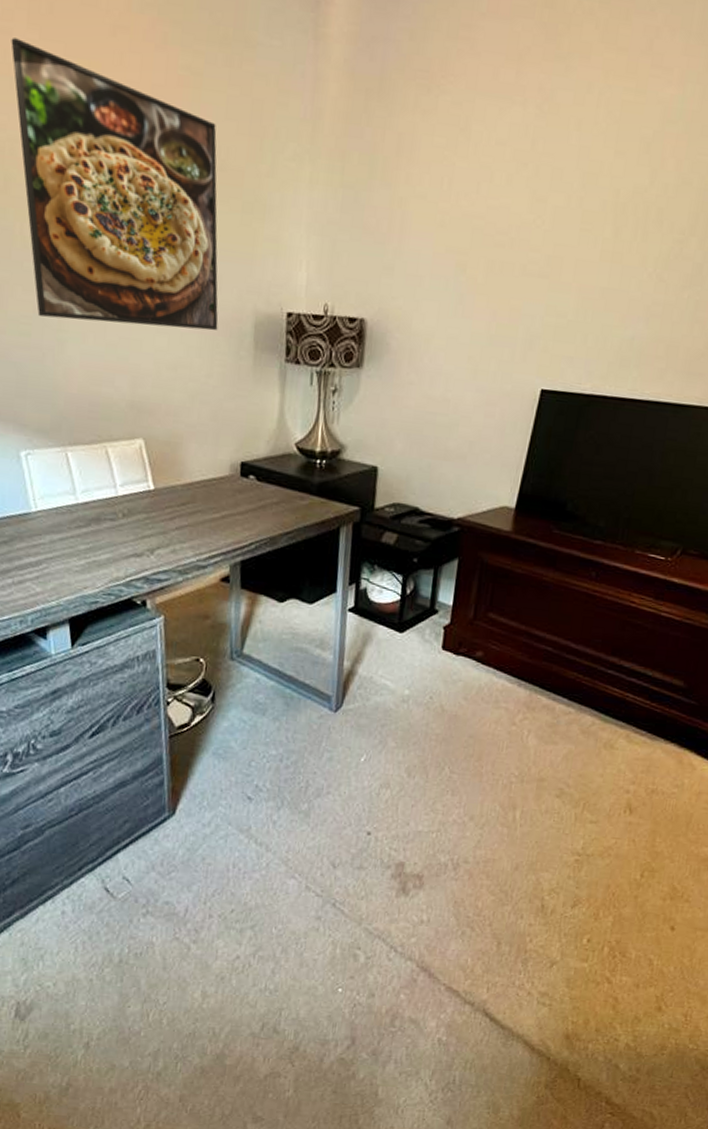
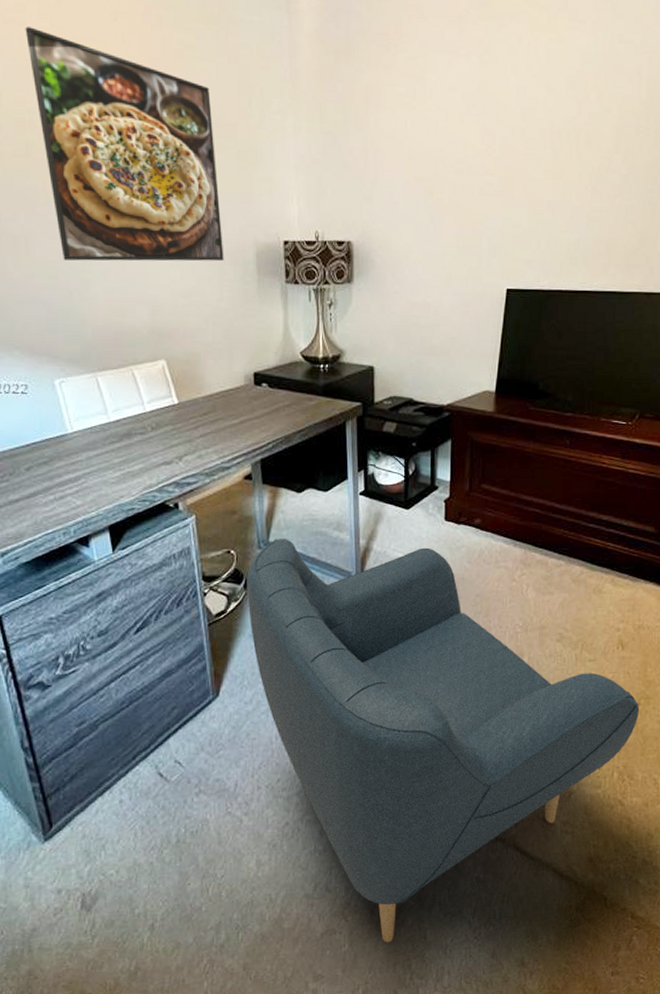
armchair: none [214,651,642,1094] -> present [246,539,639,943]

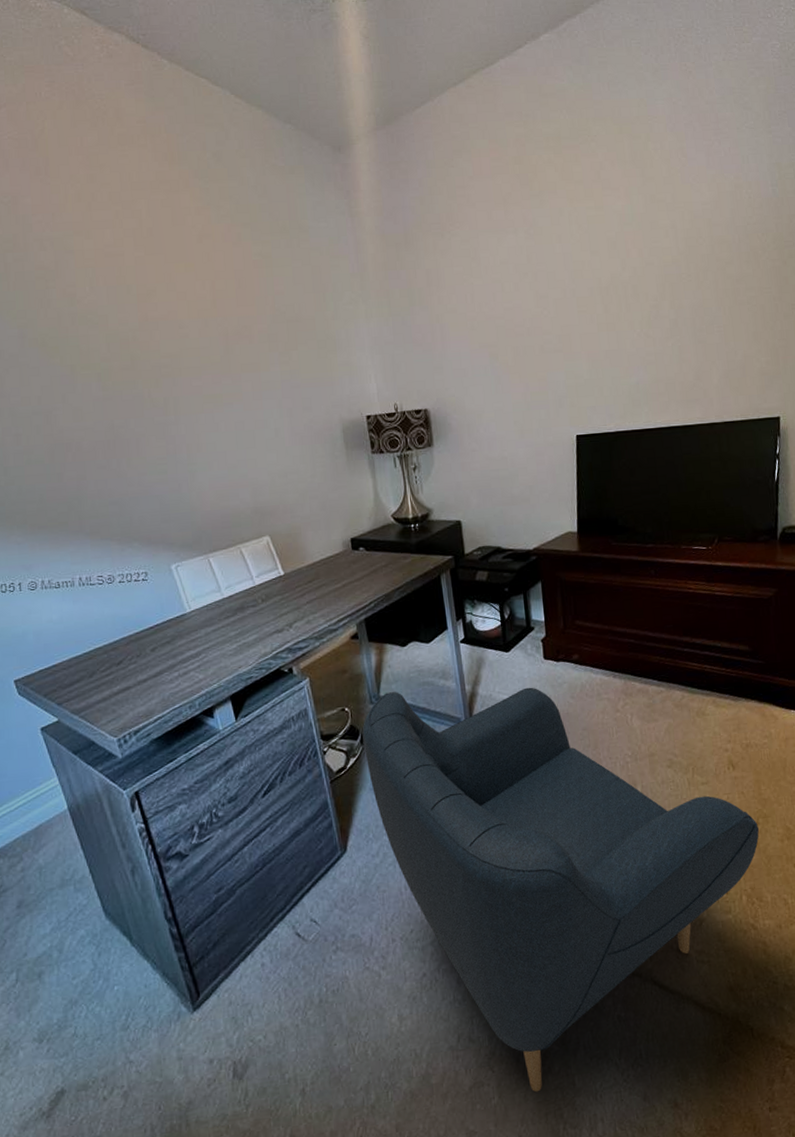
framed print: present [25,27,224,262] -> none [123,257,314,456]

